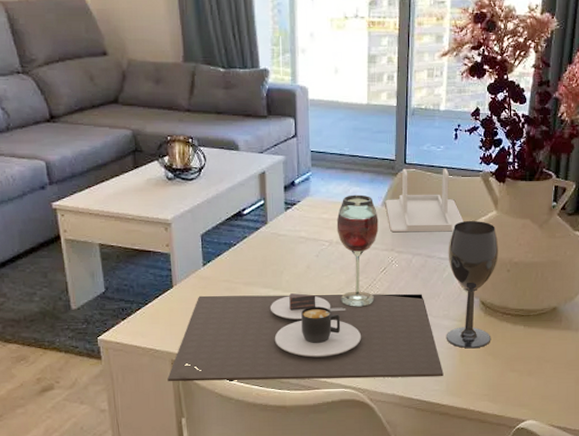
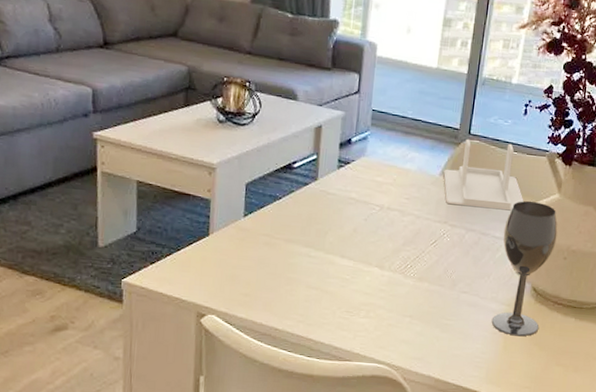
place setting: present [167,293,444,382] -> none [190,247,485,363]
wineglass: present [336,194,379,307] -> none [384,160,435,279]

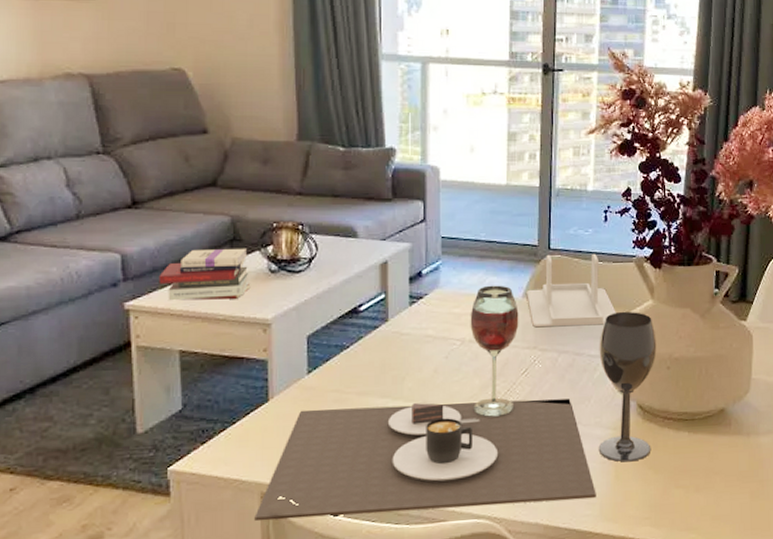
books: none [123,93,201,142] -> present [158,248,251,301]
place setting: none [190,247,485,363] -> present [254,399,596,522]
wineglass: none [384,160,435,279] -> present [470,285,519,417]

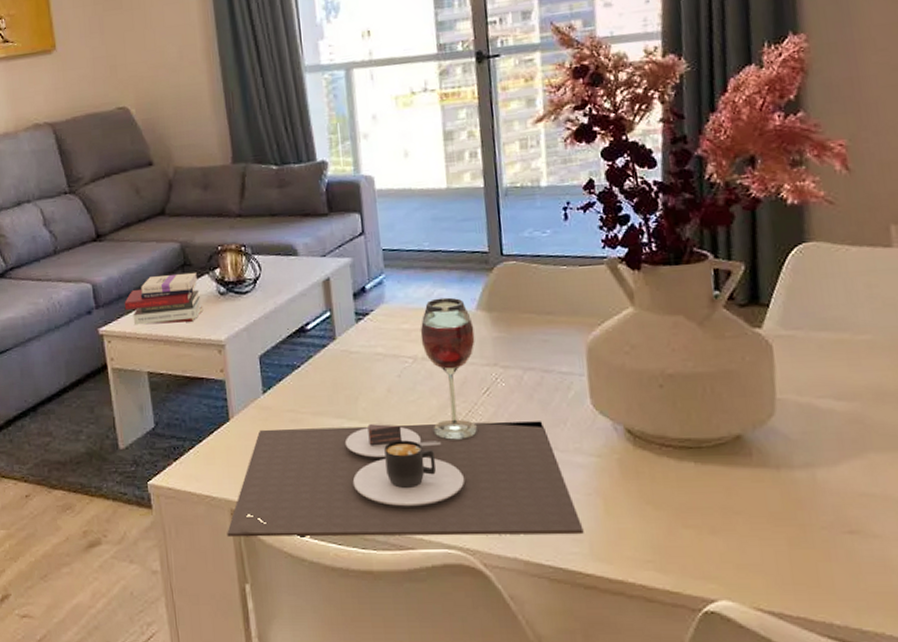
napkin holder: present [527,253,616,328] -> none [480,257,589,343]
wine glass: present [598,311,657,462] -> none [570,321,648,495]

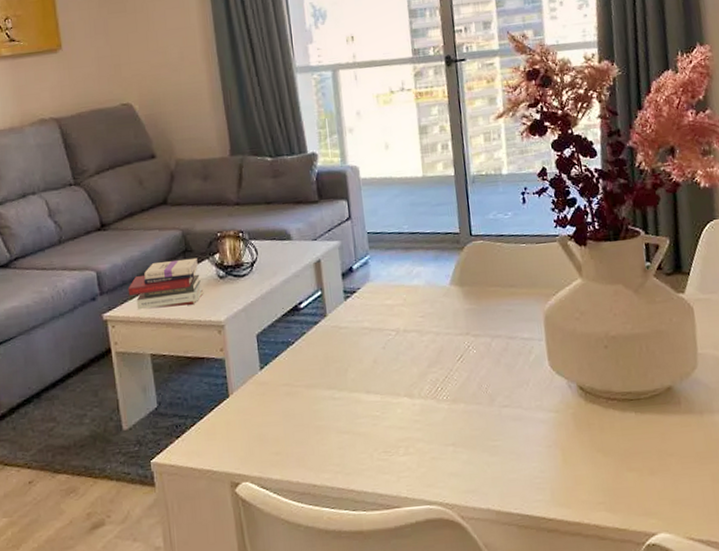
place setting: present [227,421,584,538] -> none [227,383,546,509]
wineglass: present [420,297,477,440] -> none [401,274,453,404]

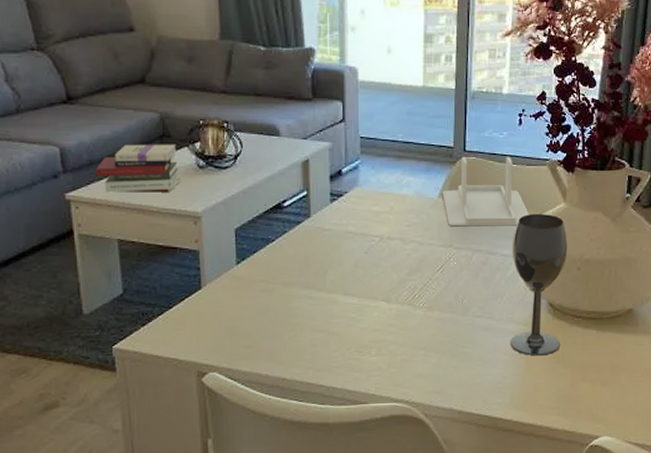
napkin holder: none [453,236,545,314] -> present [442,156,529,227]
wine glass: none [530,291,598,446] -> present [510,213,568,356]

